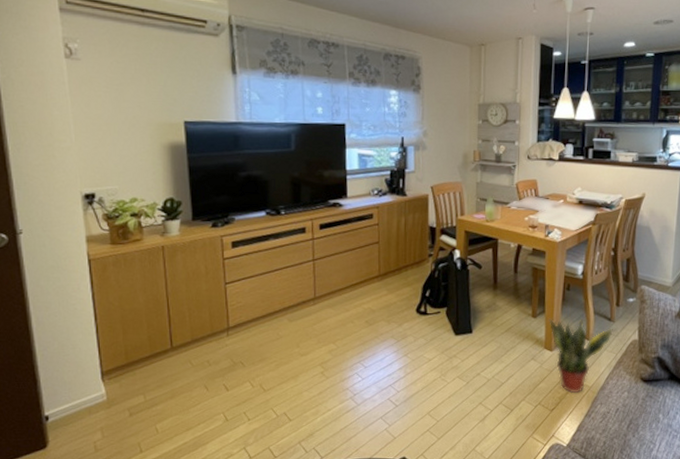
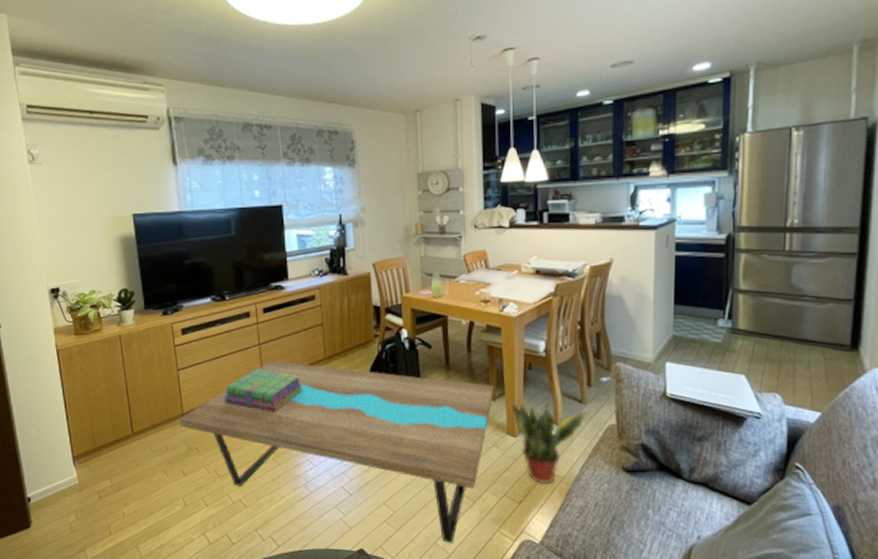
coffee table: none [224,276,535,449] -> present [179,360,494,544]
stack of books: none [273,284,357,327] -> present [224,368,304,412]

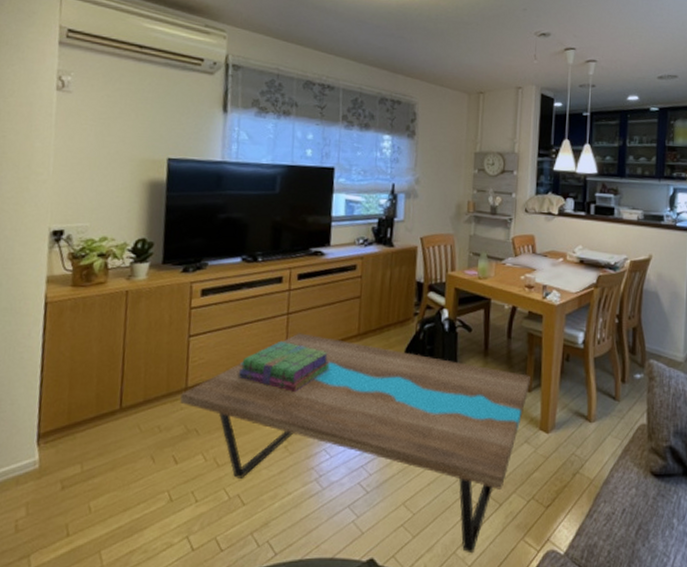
potted plant: present [510,400,585,485] -> none [545,395,618,487]

